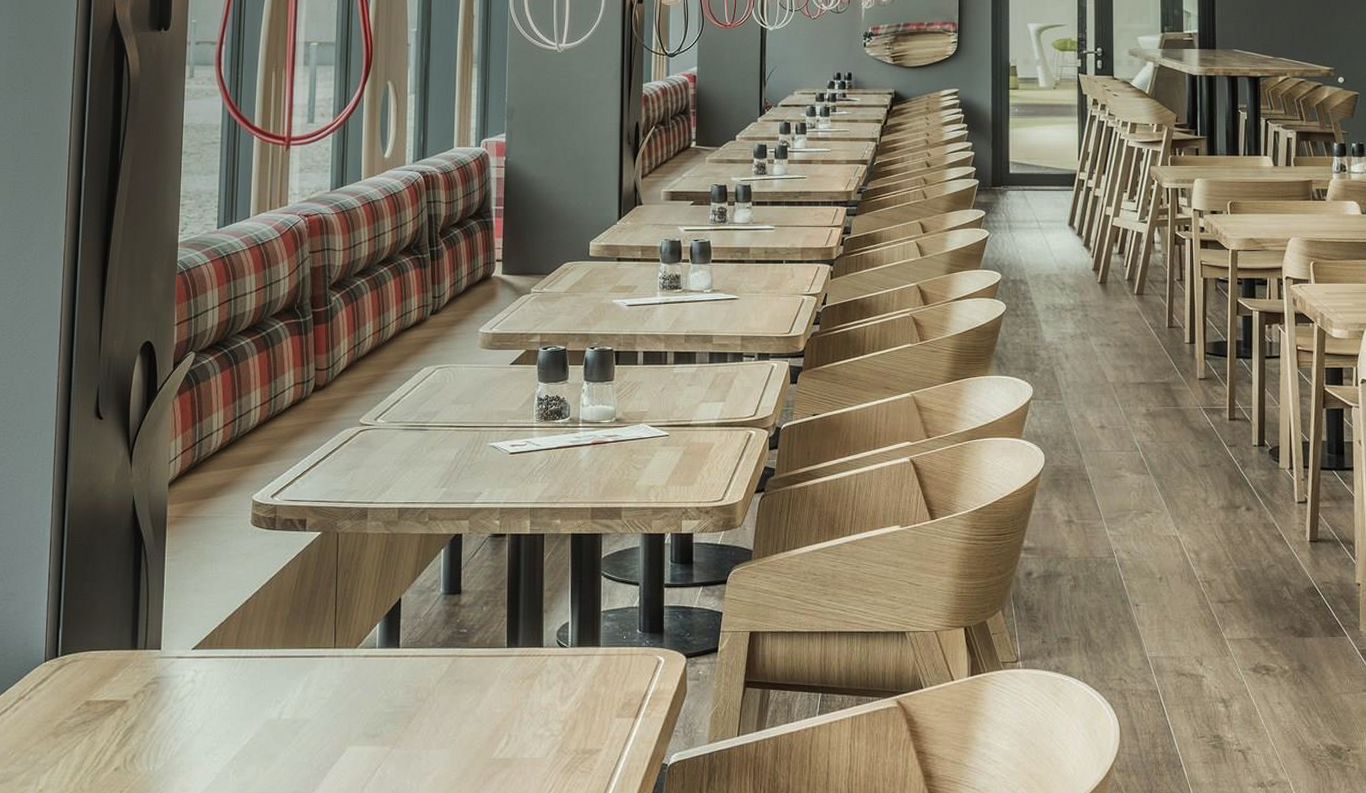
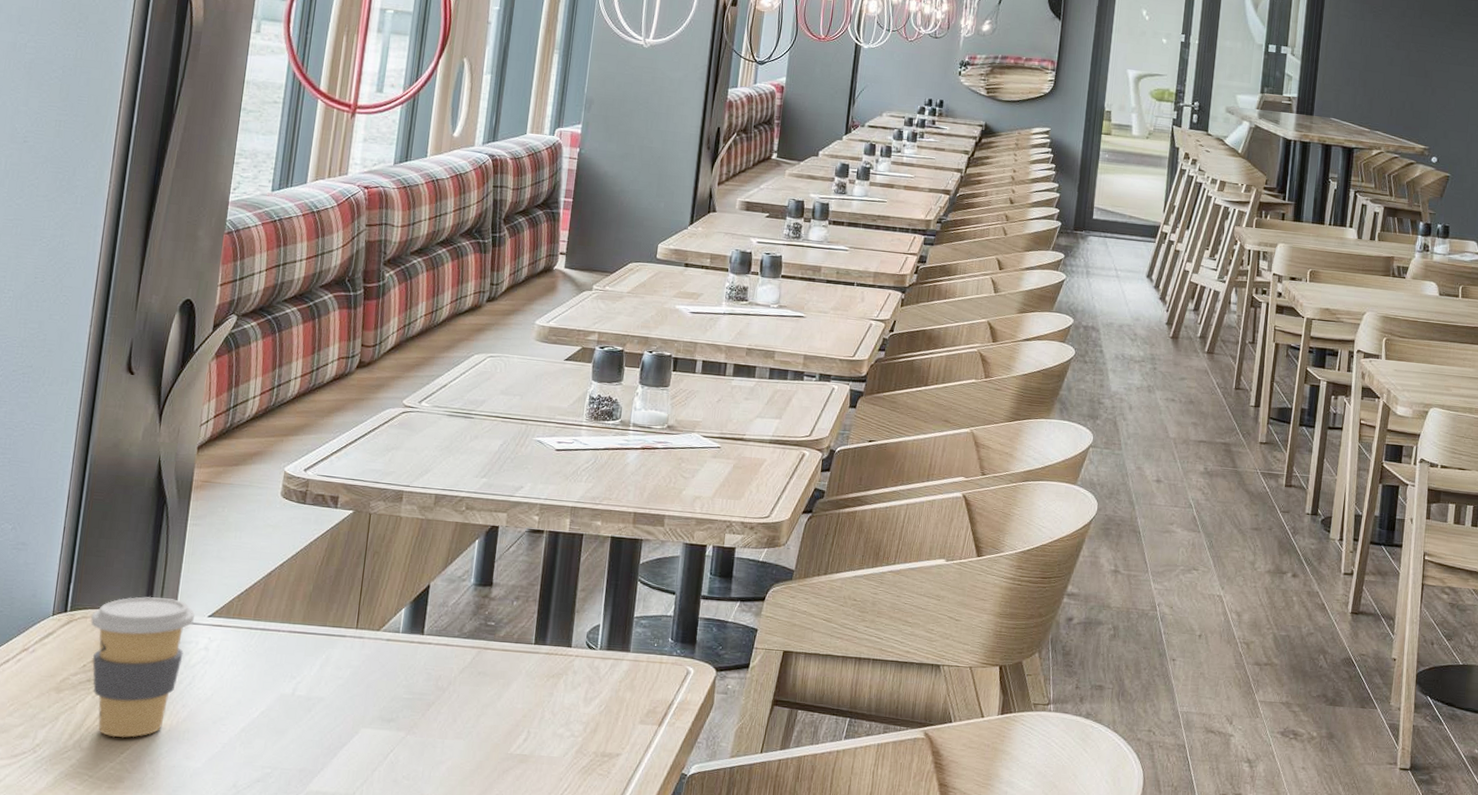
coffee cup: none [80,635,179,777] -> present [90,596,195,738]

